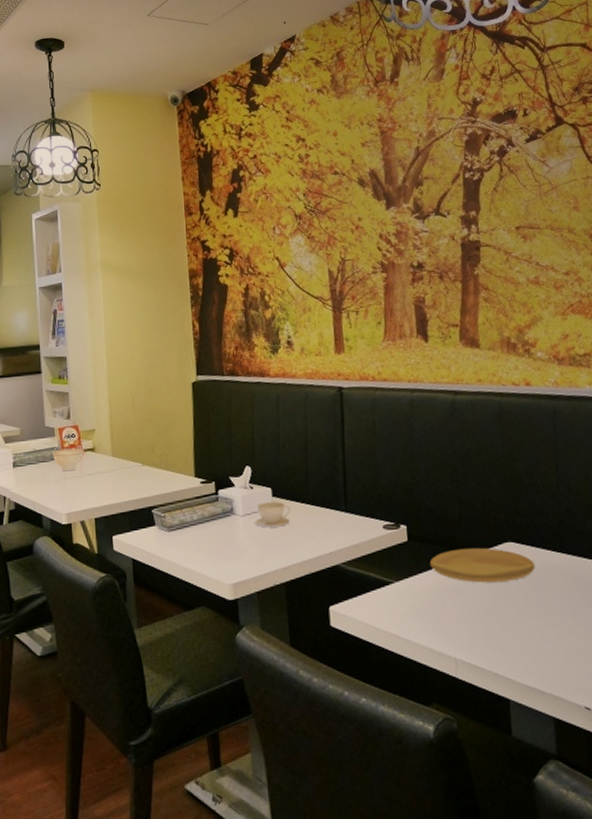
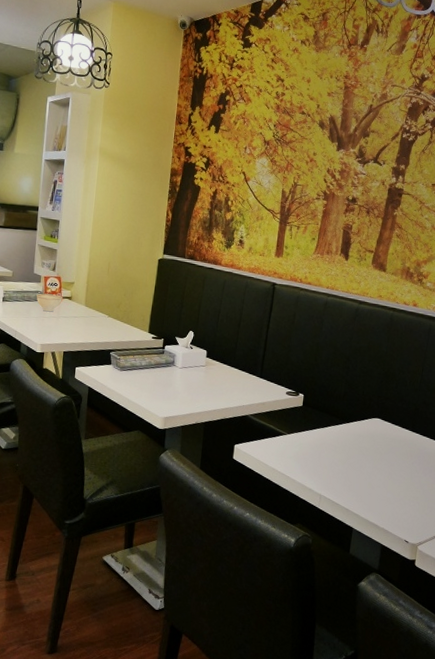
teacup: present [255,501,290,528] -> none [189,360,218,381]
plate: present [429,547,536,583] -> none [315,417,392,446]

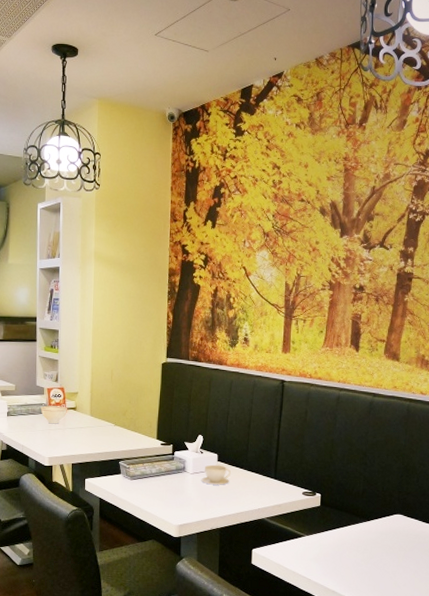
teacup: none [189,360,218,381] -> present [201,464,231,485]

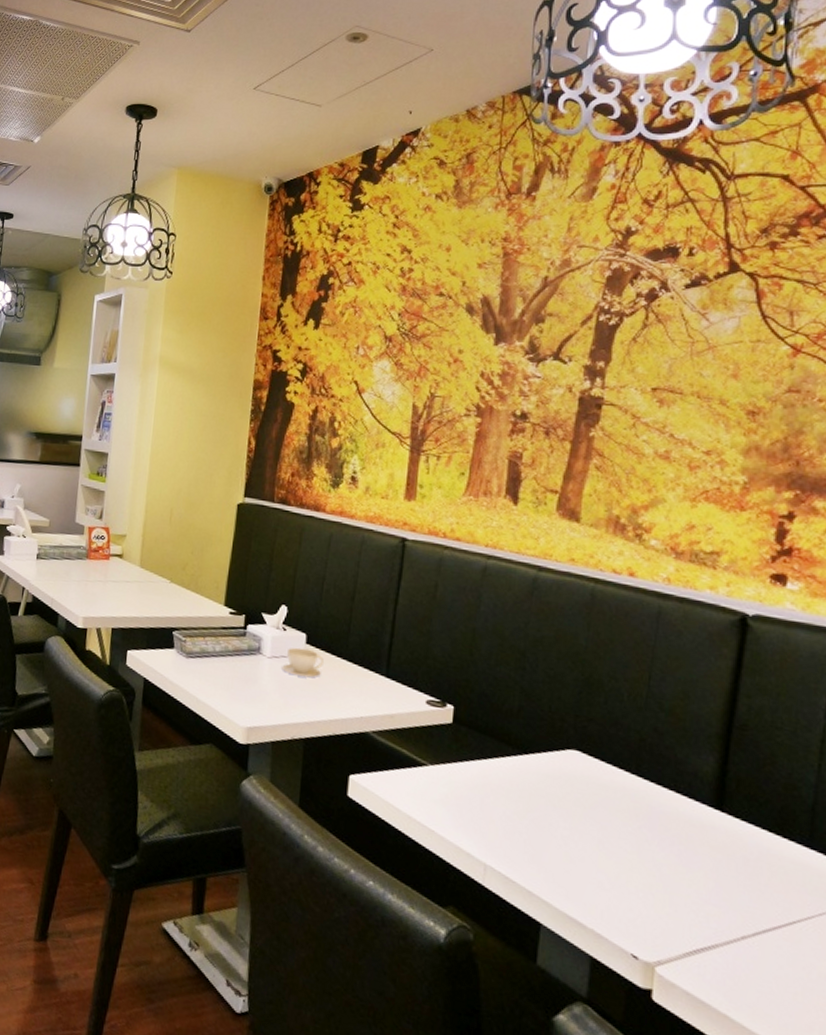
bowl: present [40,405,67,424] -> none [78,549,111,575]

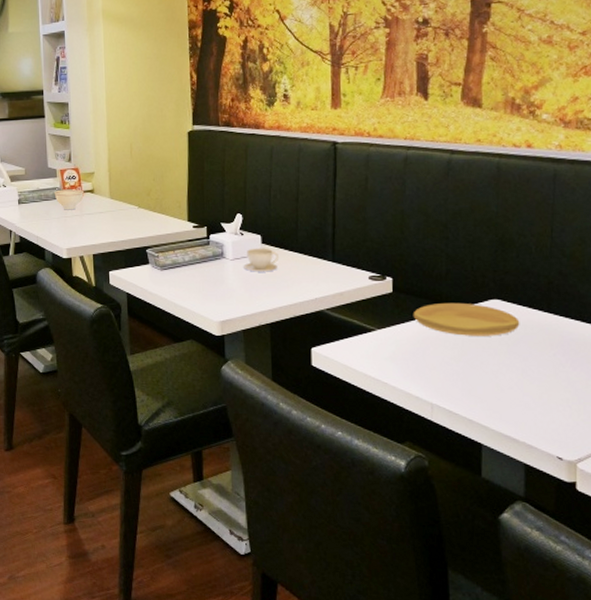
bowl: none [78,549,111,575] -> present [54,189,84,210]
plate: none [473,744,601,795] -> present [413,302,520,336]

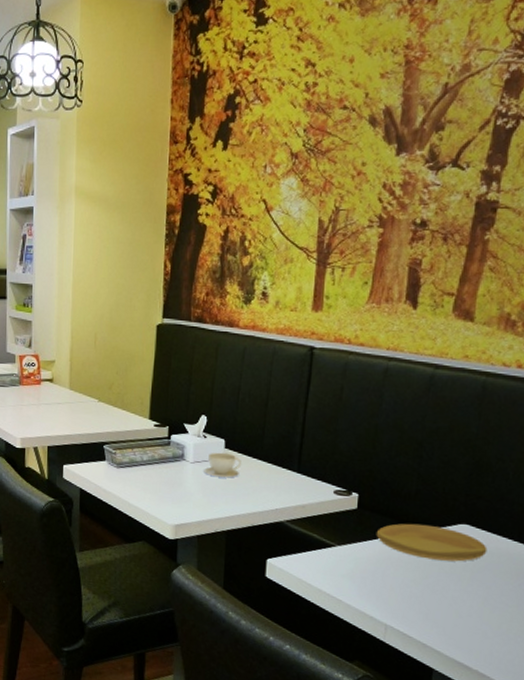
bowl: present [54,189,84,210] -> none [11,376,42,399]

